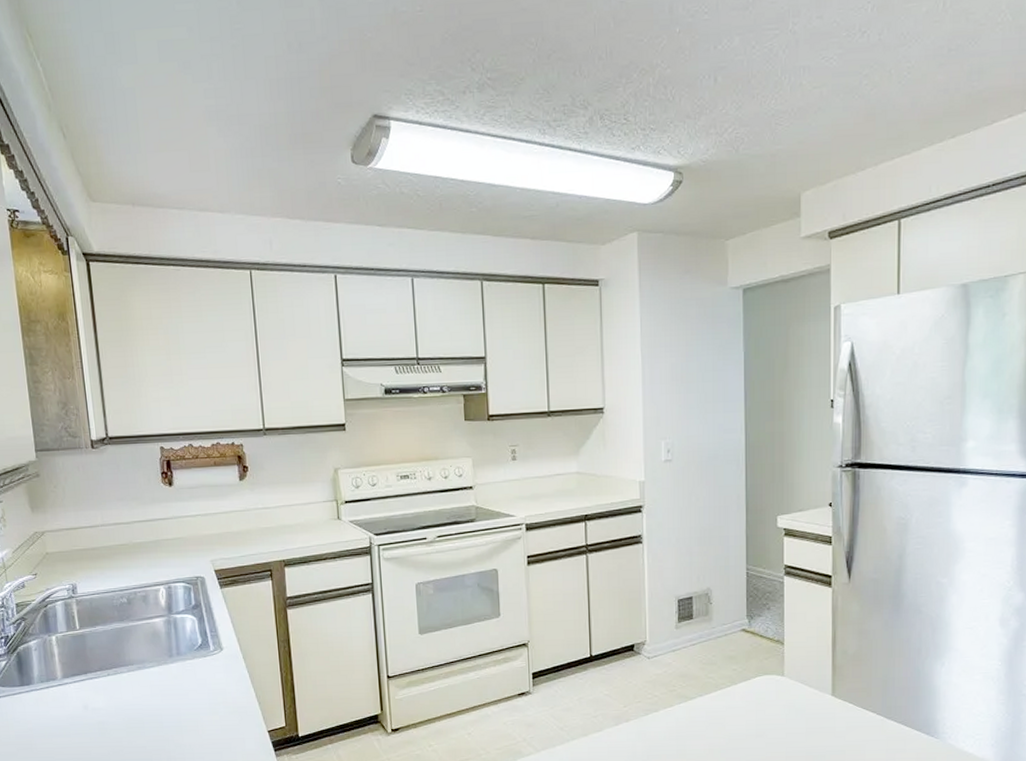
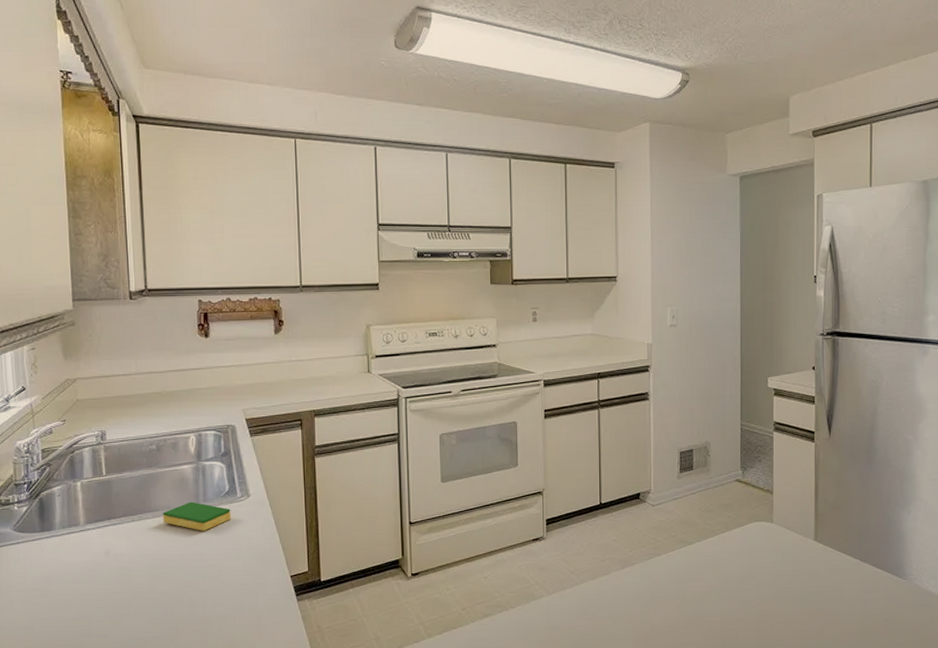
dish sponge: none [137,655,206,685] -> present [163,501,231,531]

